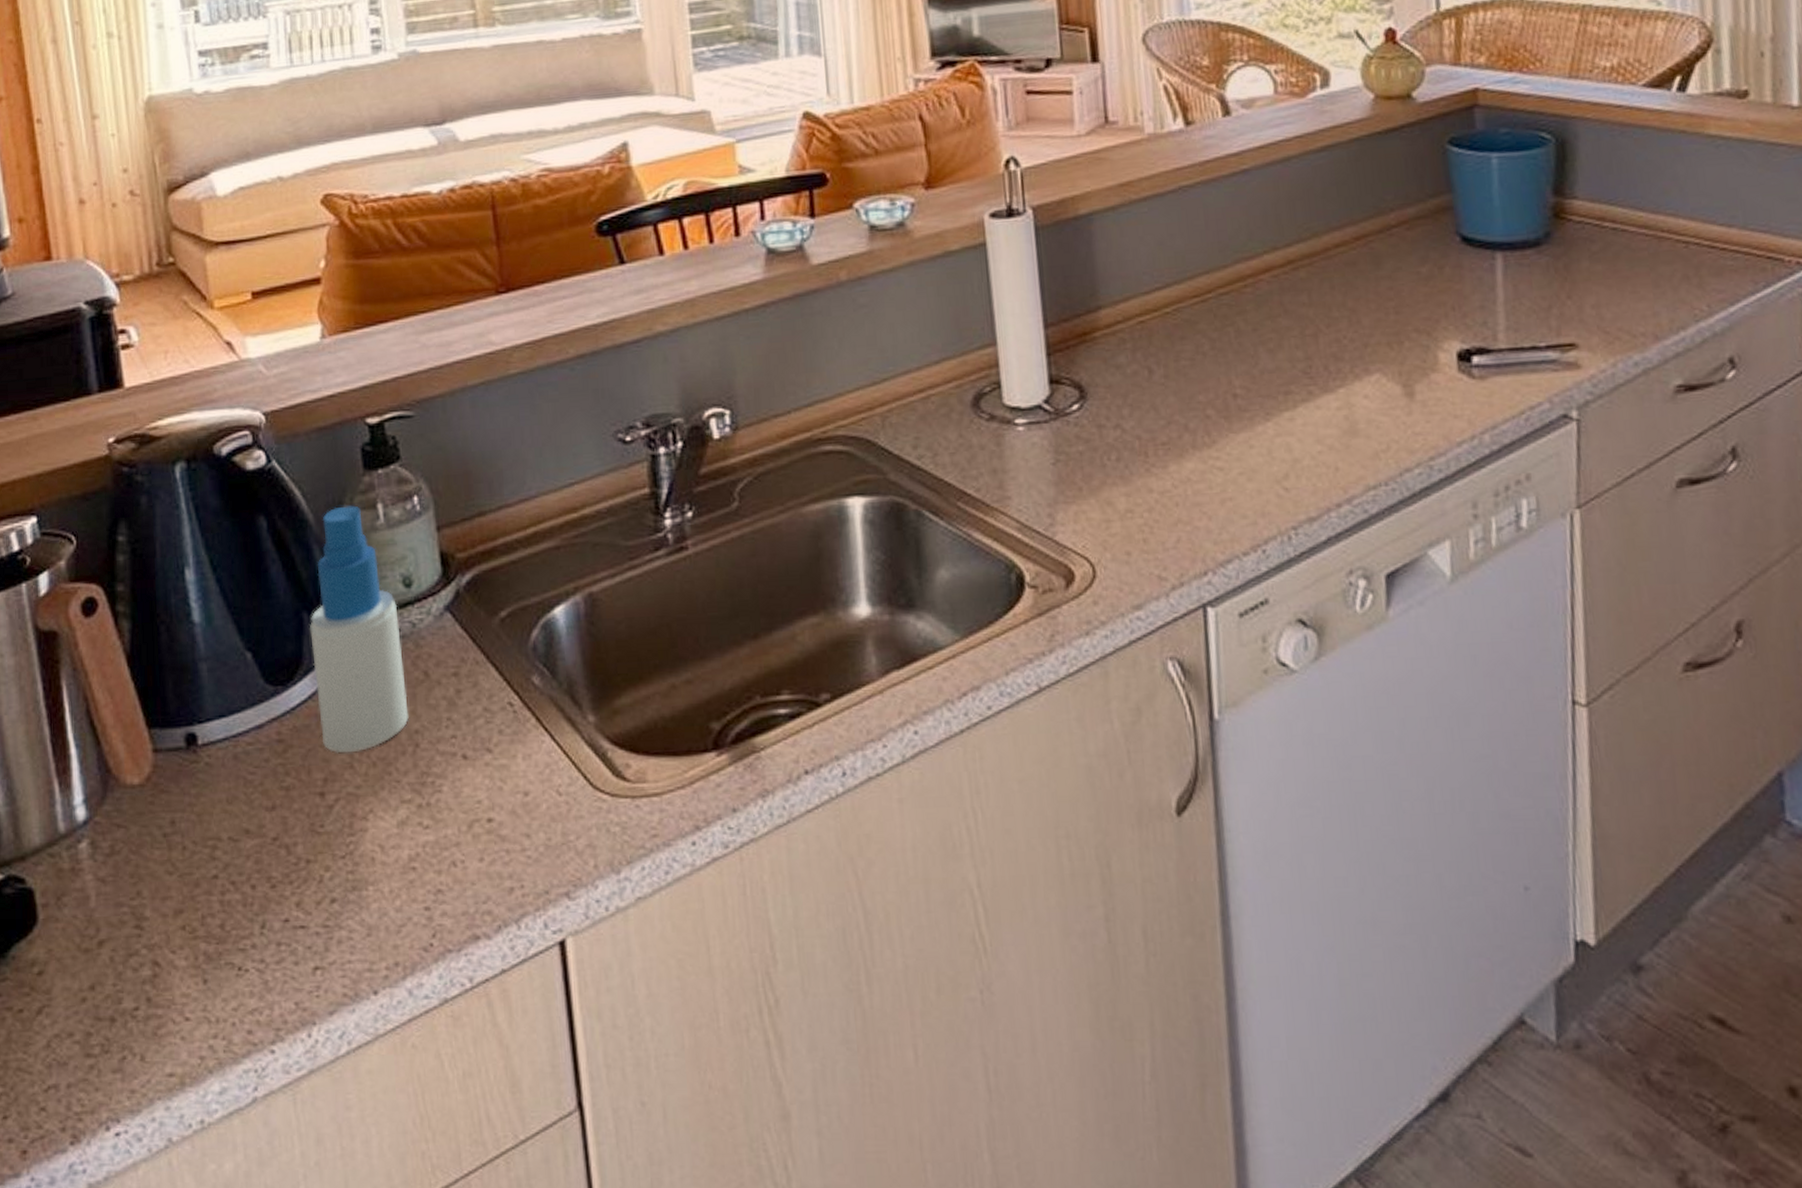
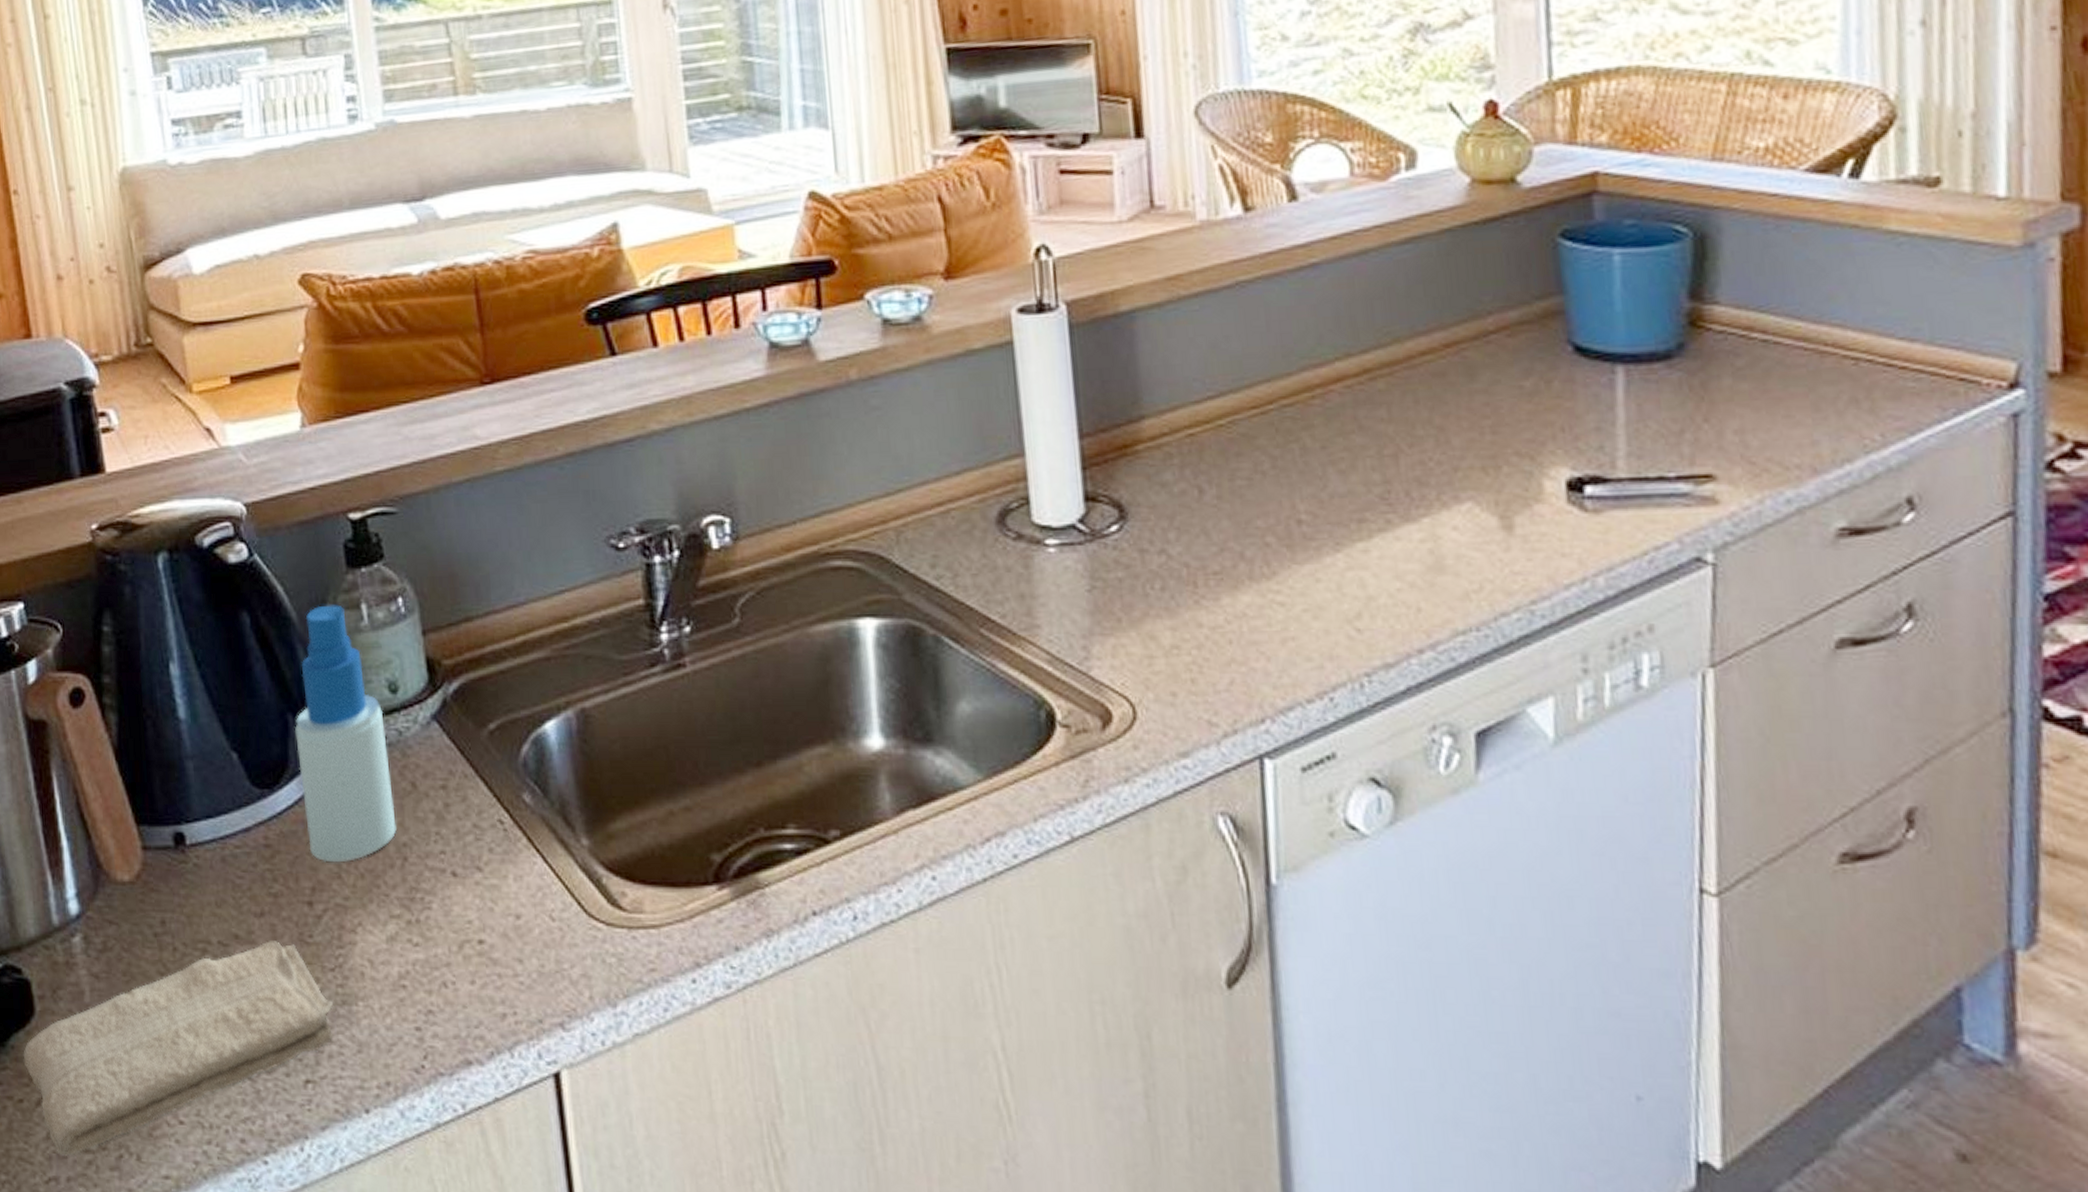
washcloth: none [24,833,344,1062] -> present [23,941,334,1156]

